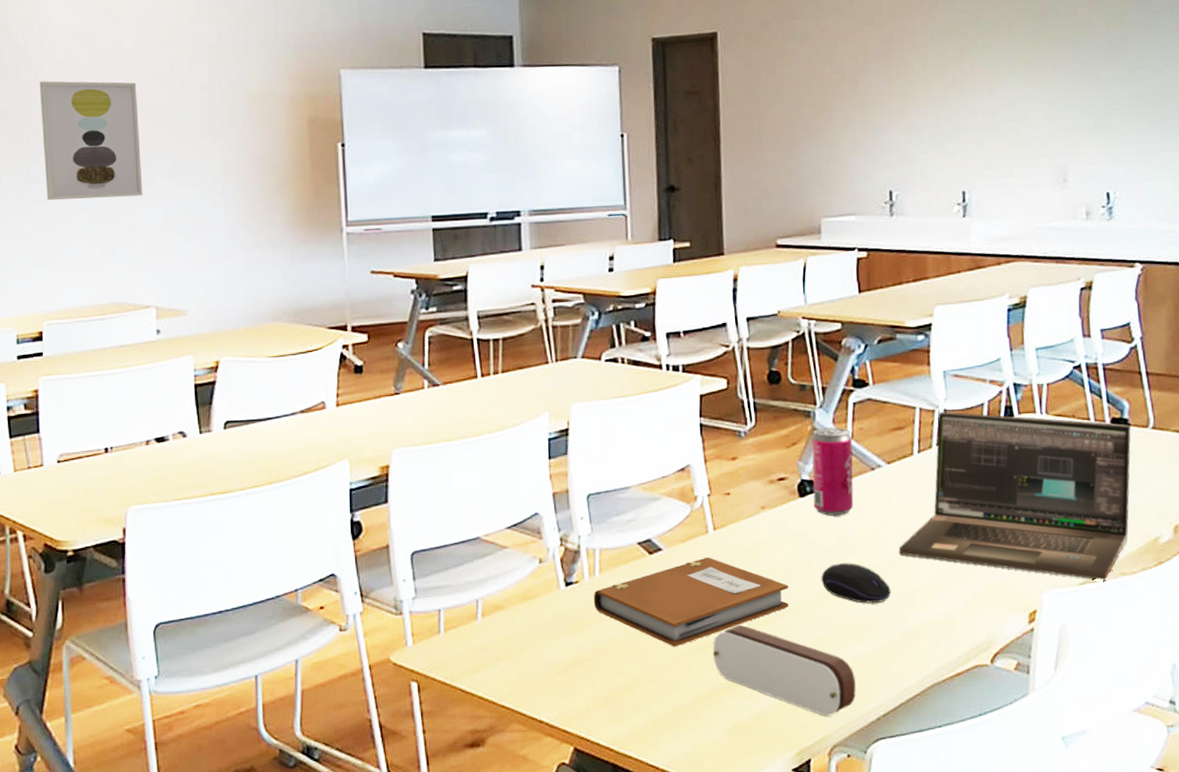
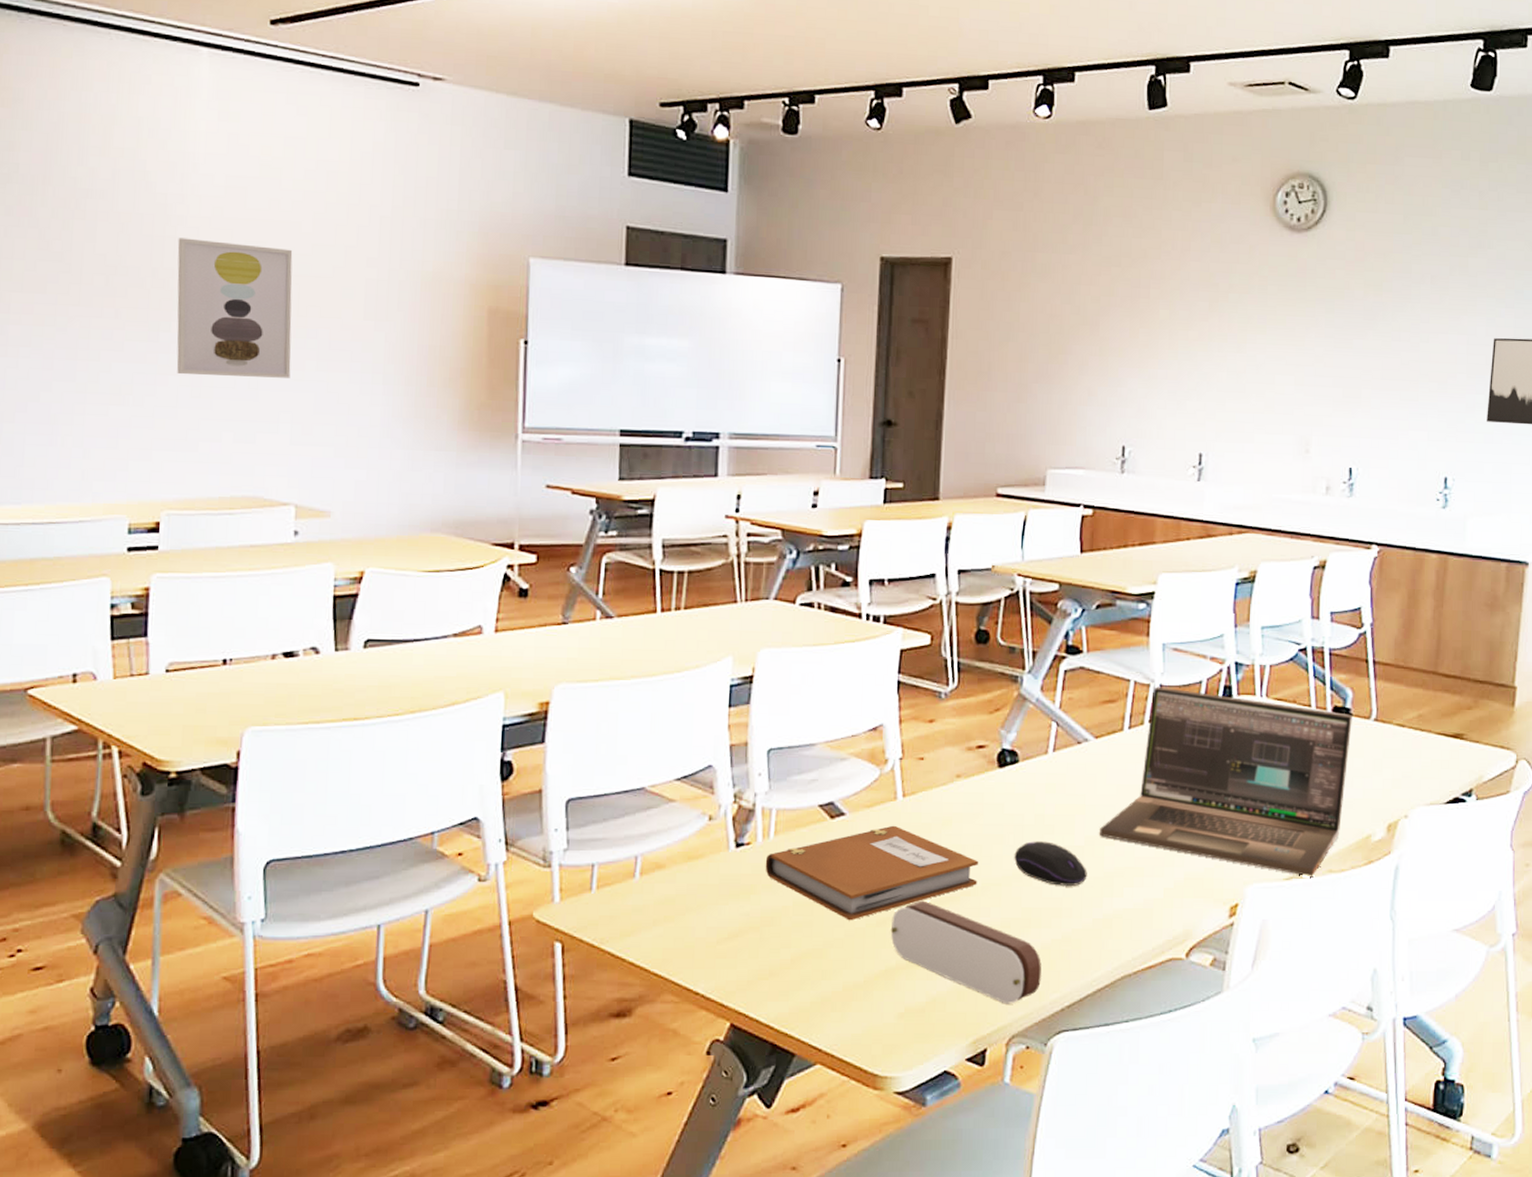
beverage can: present [811,427,854,516] -> none [1013,695,1059,789]

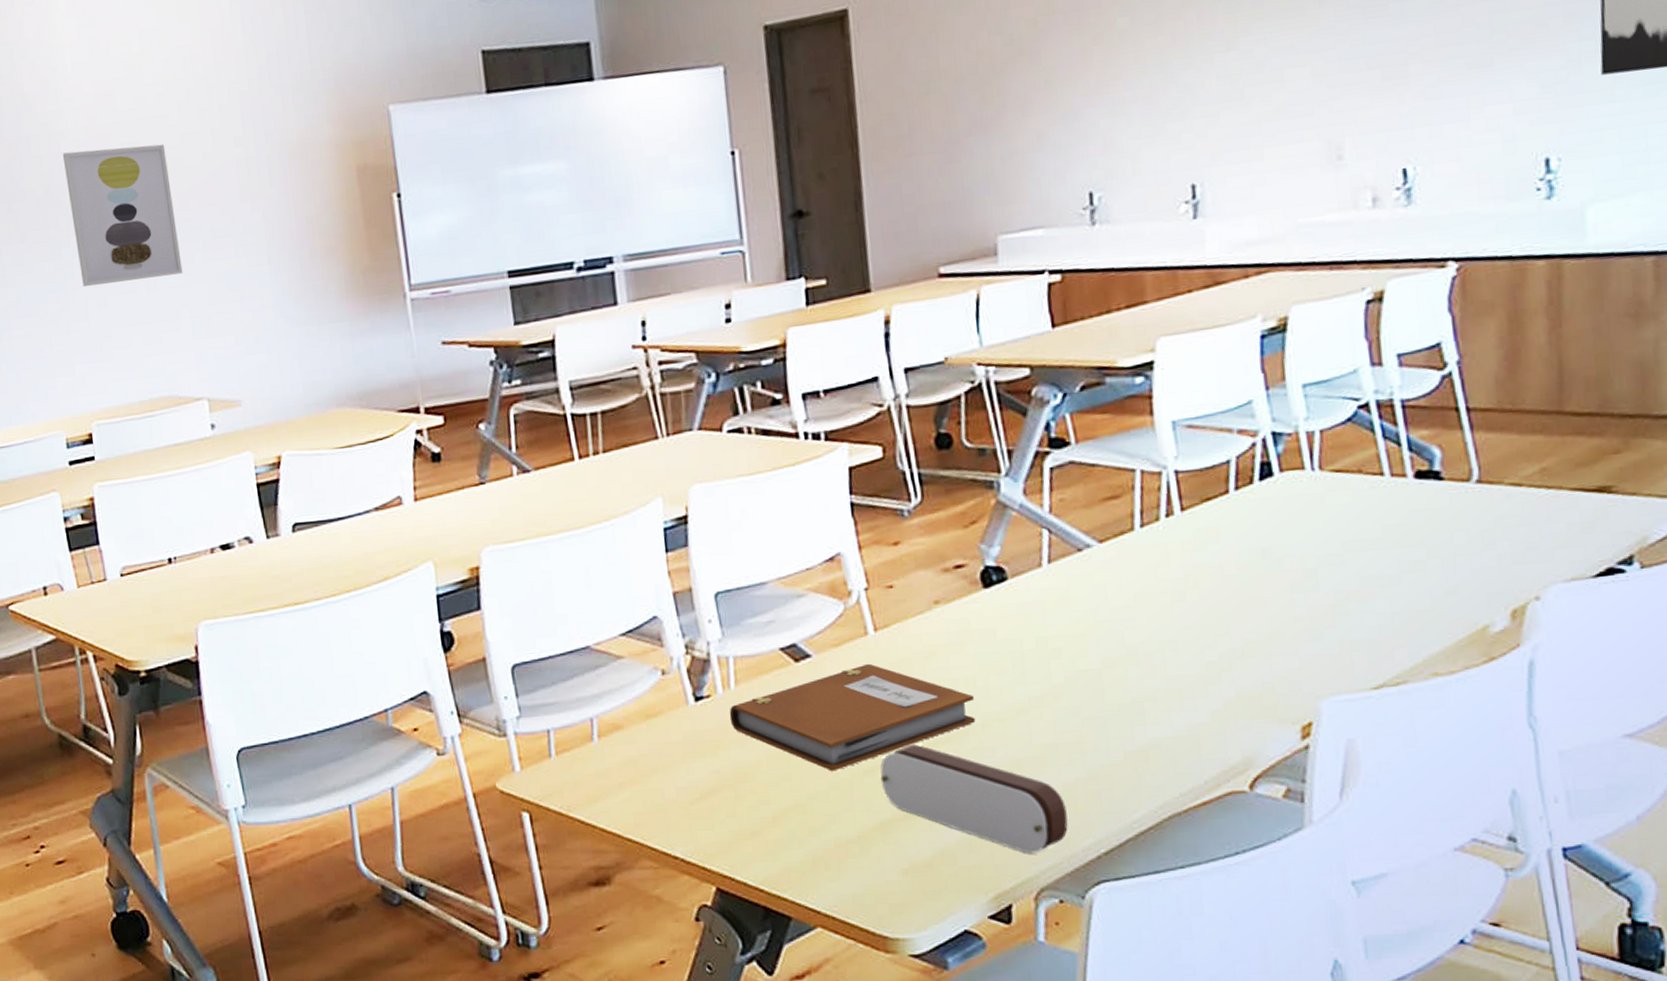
computer mouse: present [1014,841,1087,886] -> none [1016,667,1110,717]
laptop: present [1100,686,1352,878] -> none [1119,473,1445,684]

